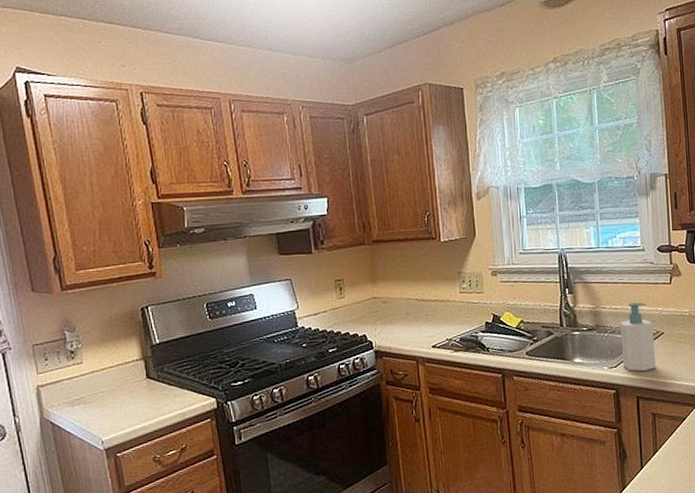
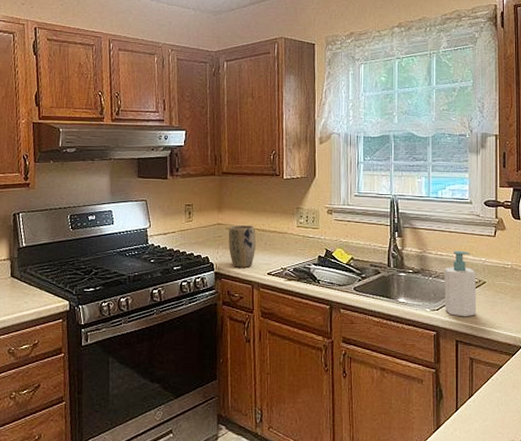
plant pot: none [385,295,417,343] -> present [228,224,256,268]

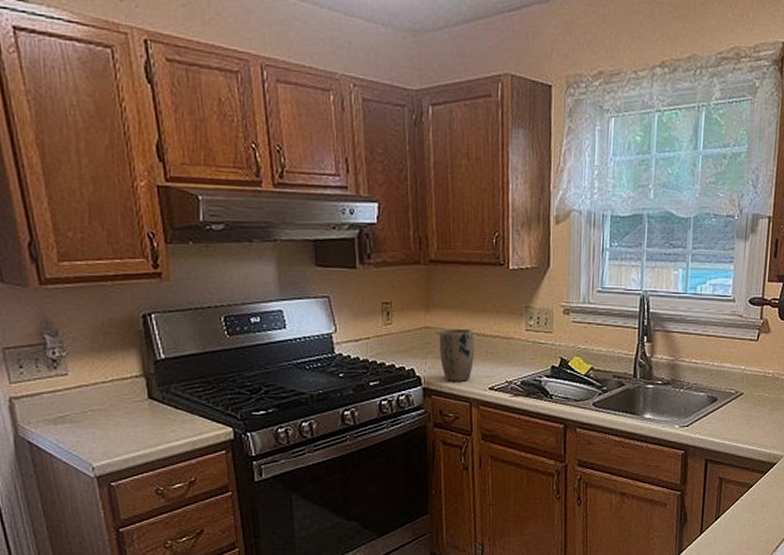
soap bottle: present [444,251,477,317] -> none [695,358,733,433]

